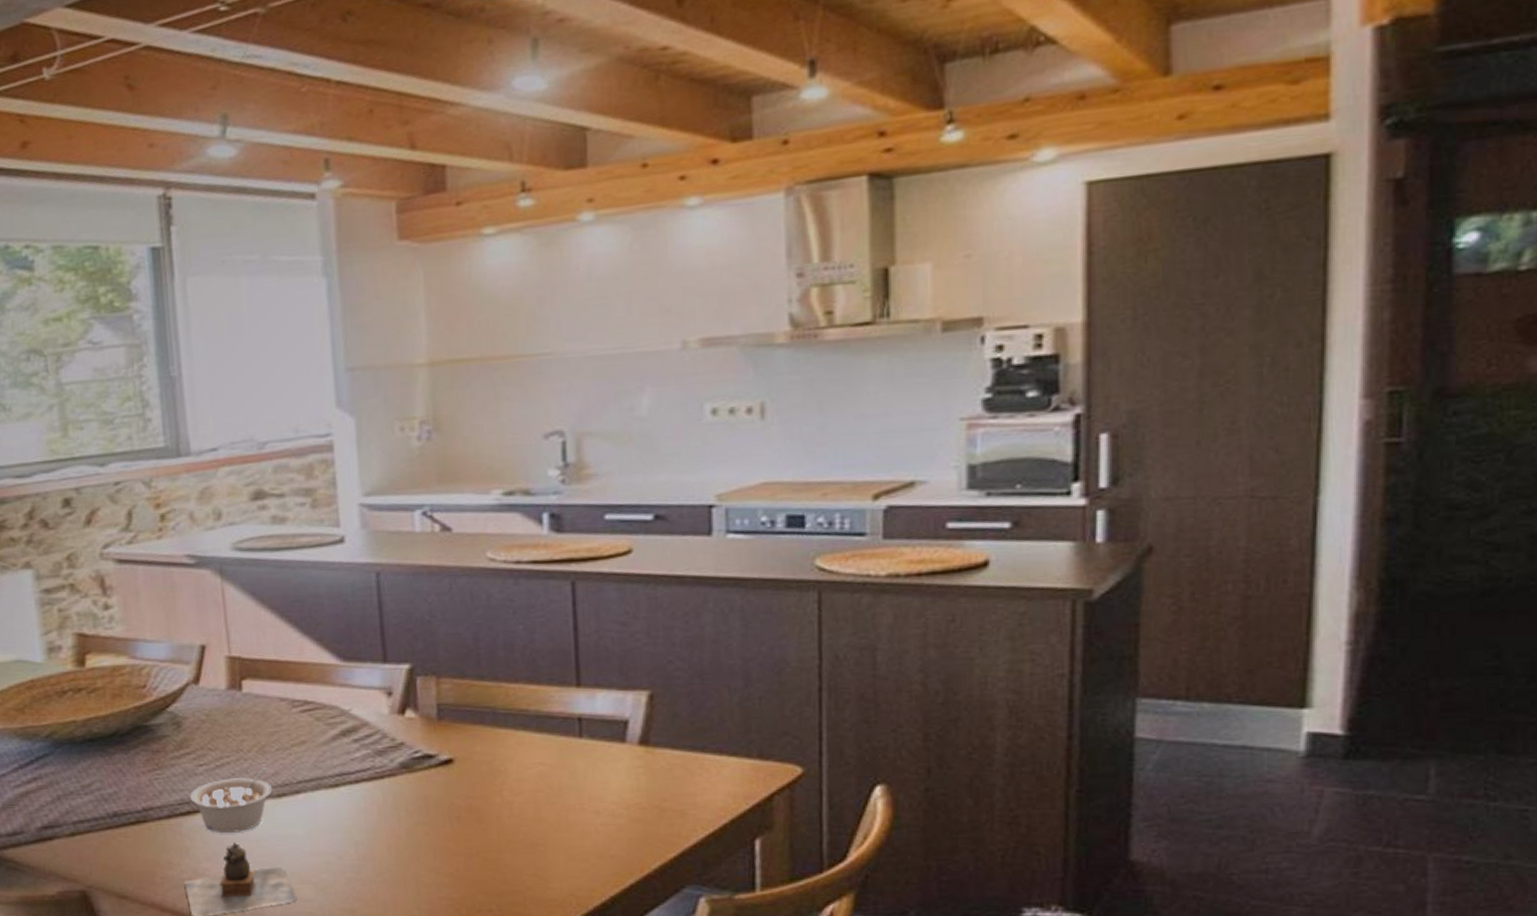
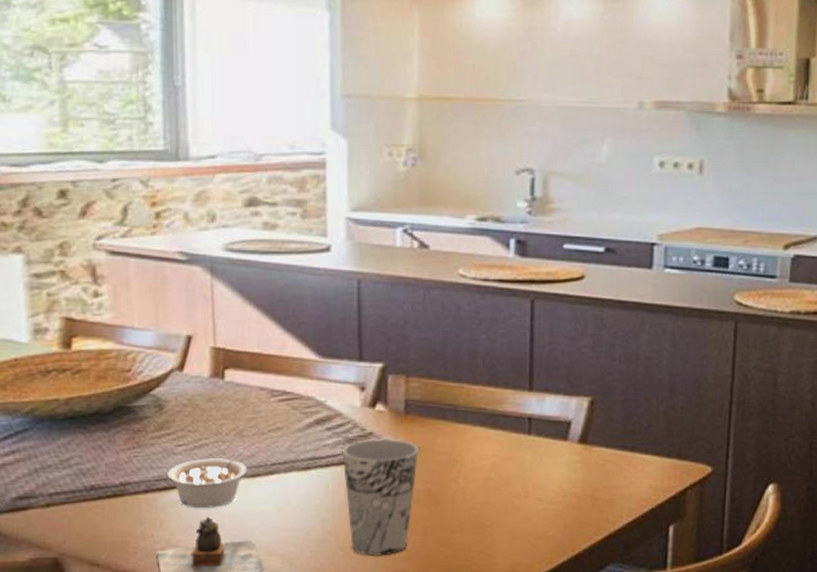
cup: none [372,748,456,883] -> present [342,438,418,557]

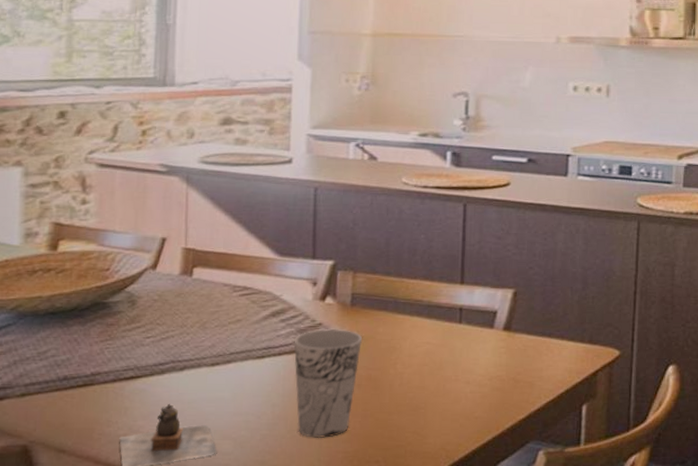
legume: present [167,449,248,508] -> none [135,340,208,395]

